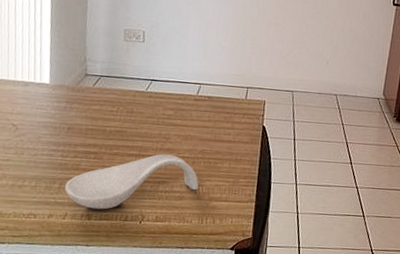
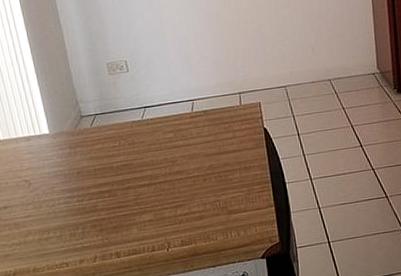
spoon rest: present [65,154,199,210] -> none [88,176,216,247]

